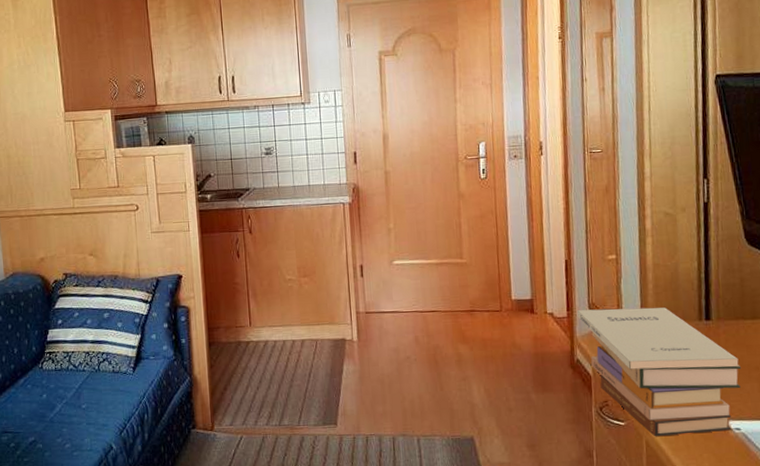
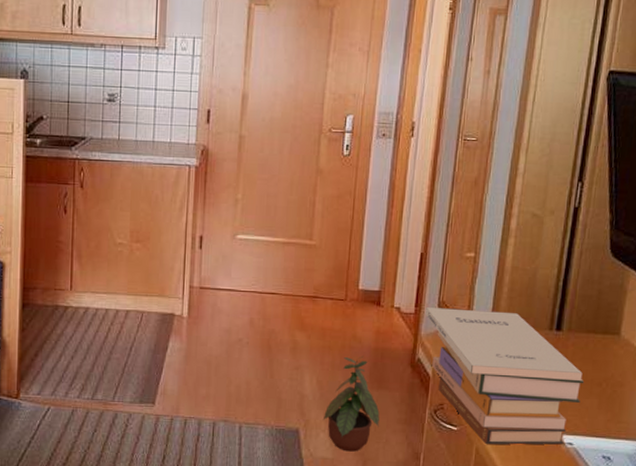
potted plant: none [495,361,549,455] -> present [324,355,380,452]

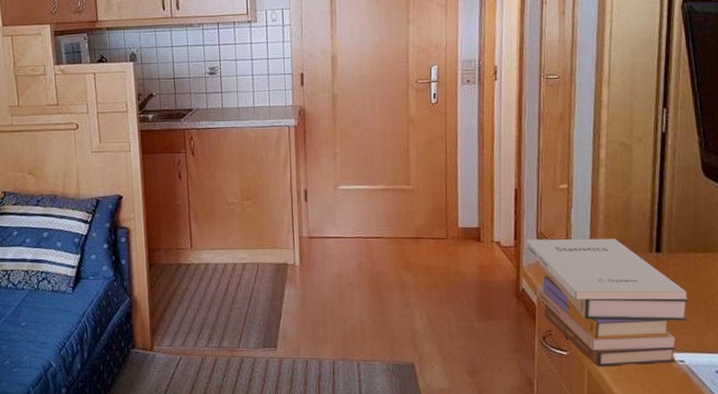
potted plant: present [324,355,380,452] -> none [436,290,490,382]

